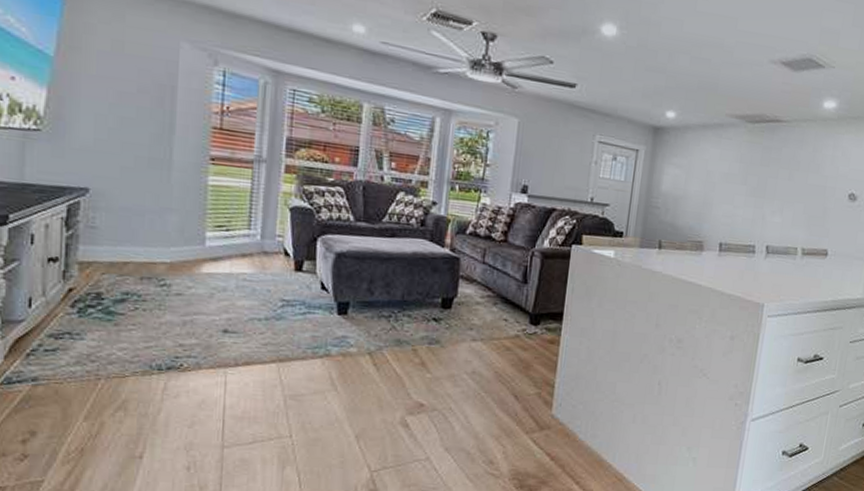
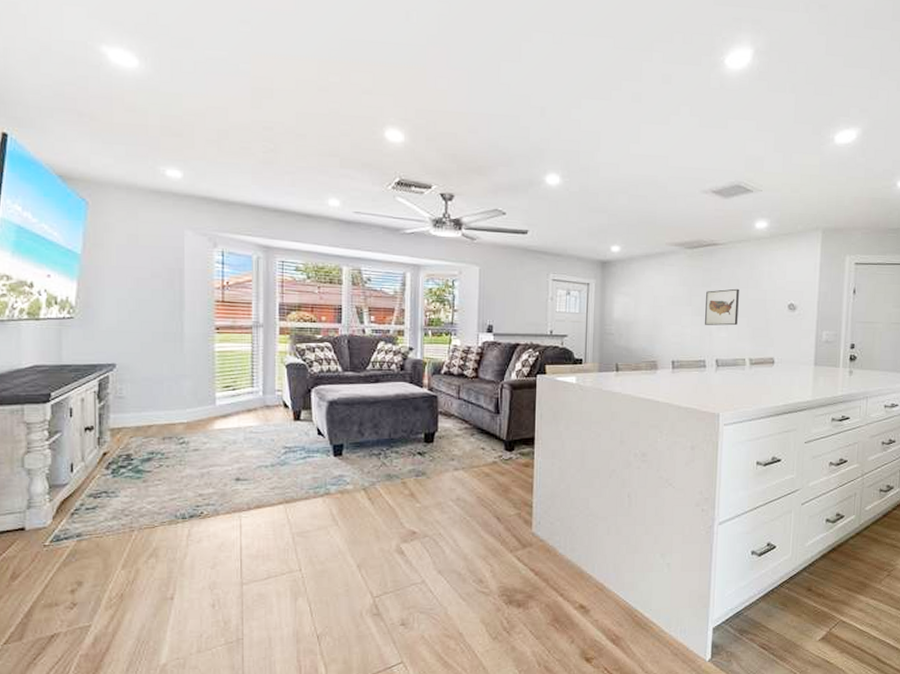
wall art: none [759,170,799,211] -> present [705,288,739,326]

